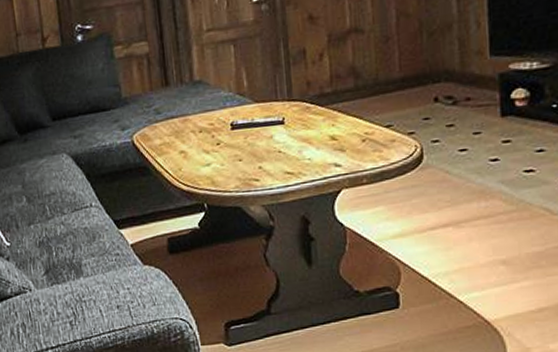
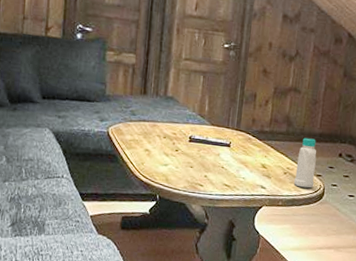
bottle: none [376,87,407,155] -> present [293,138,317,189]

